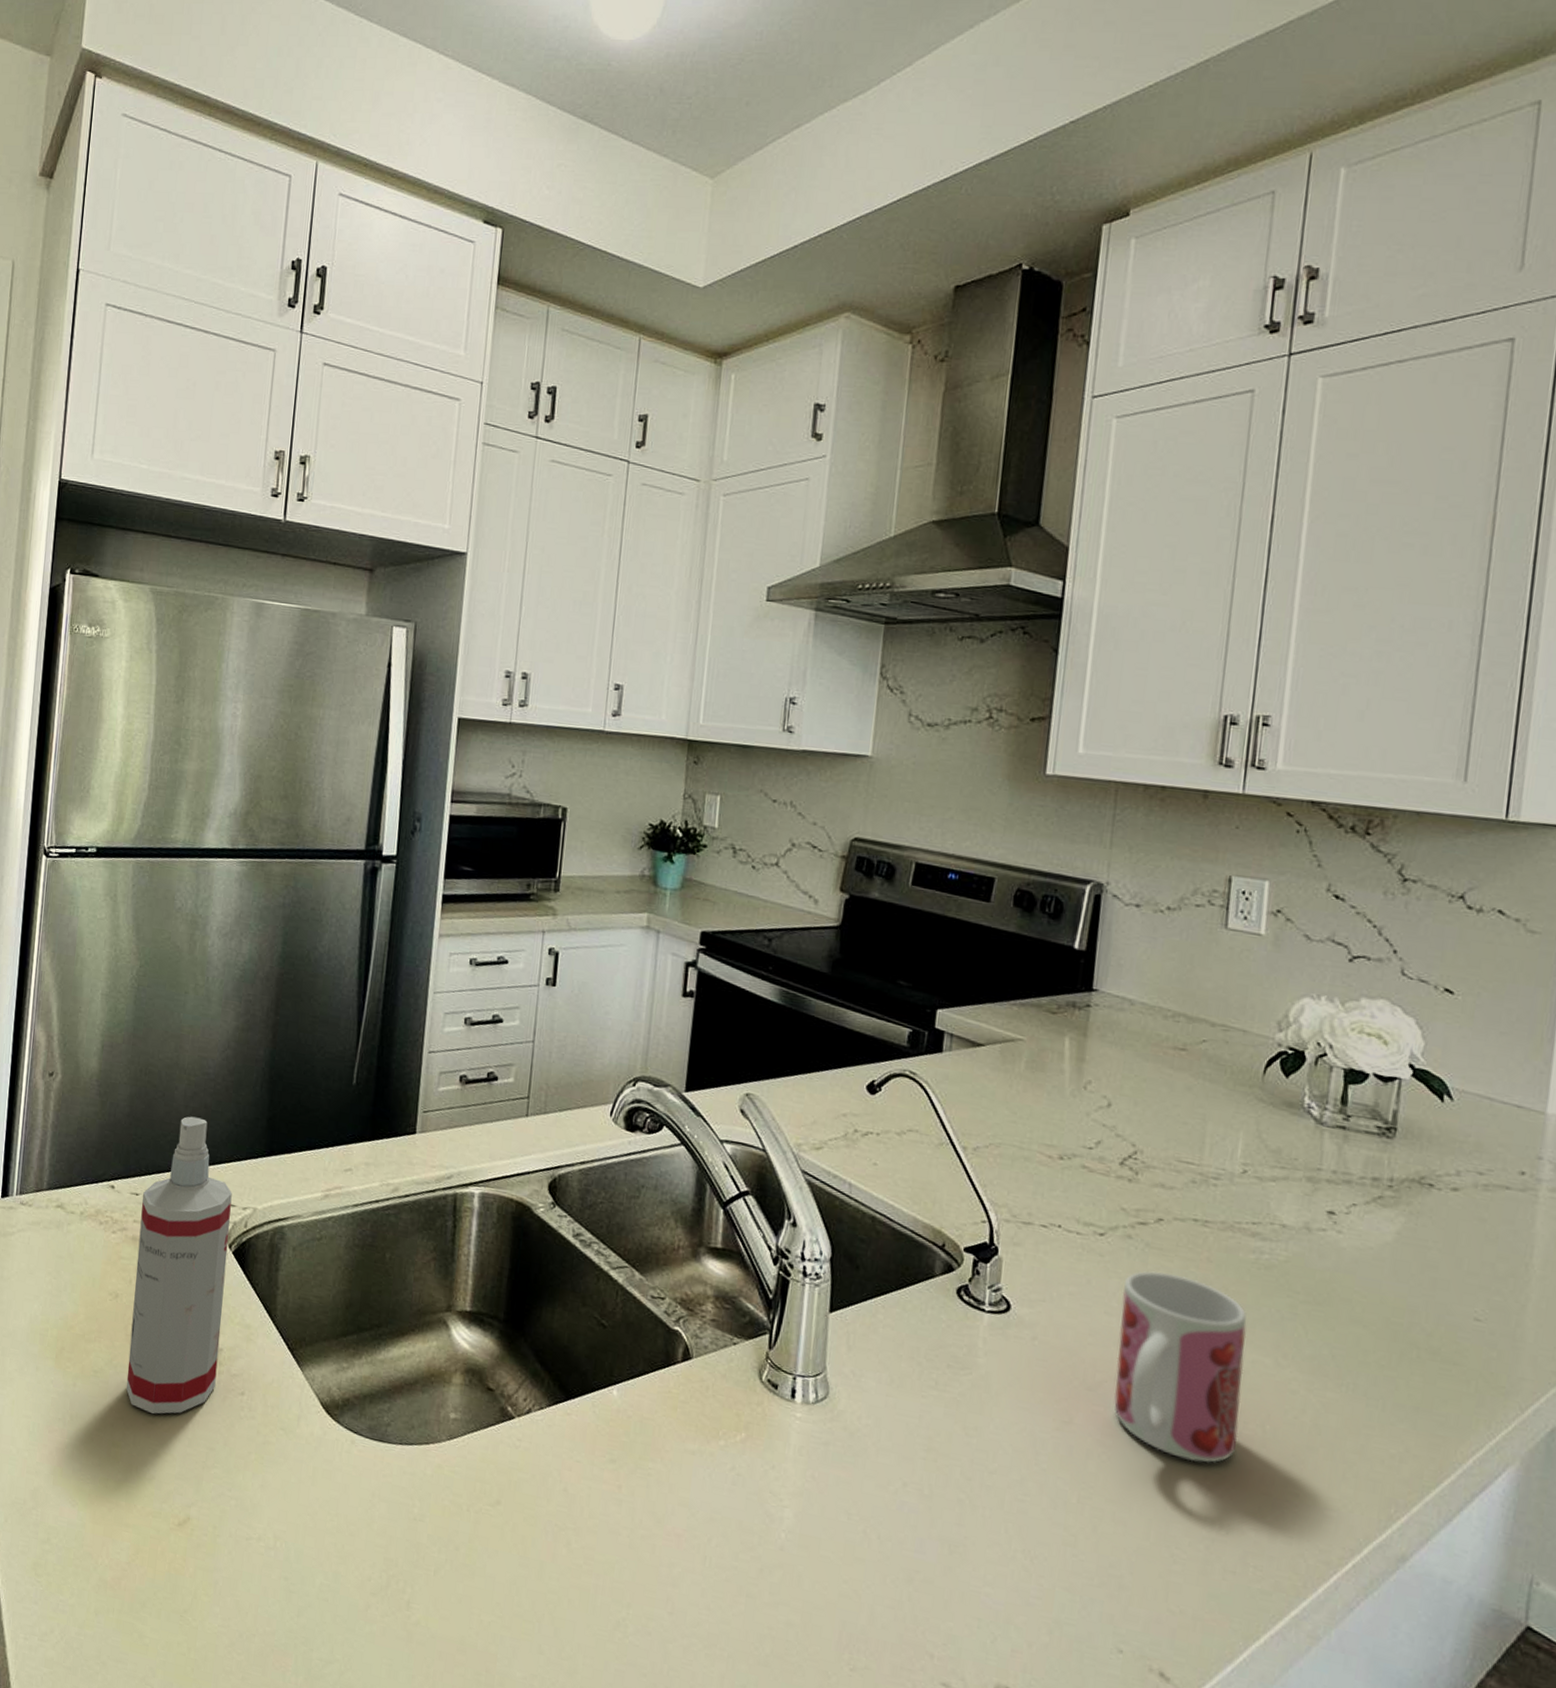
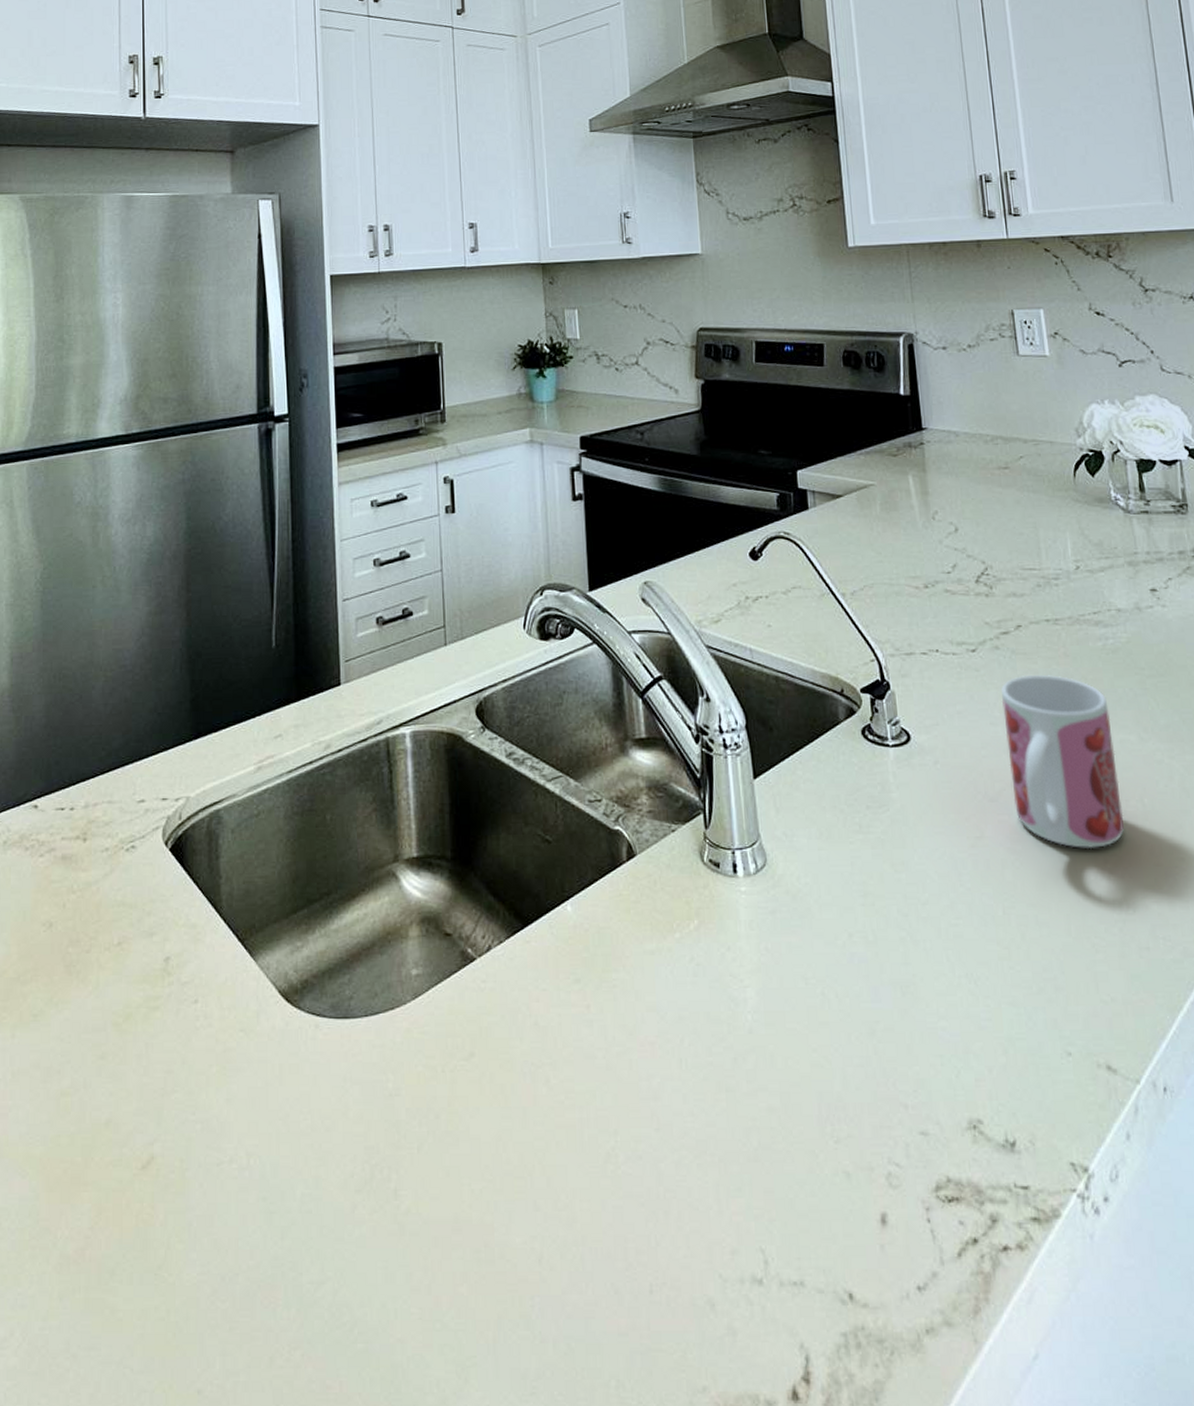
spray bottle: present [126,1116,232,1414] -> none [69,713,166,1049]

